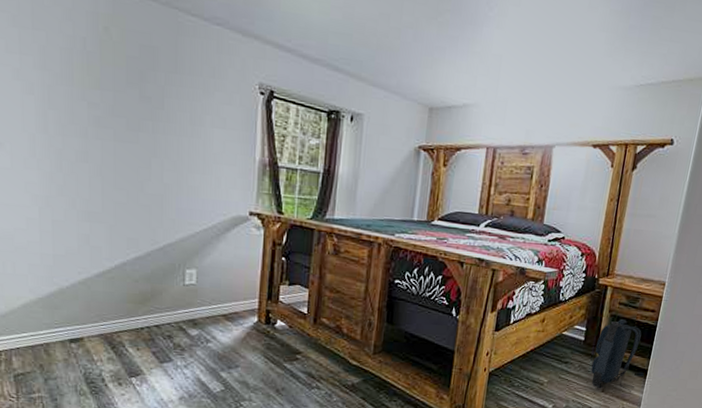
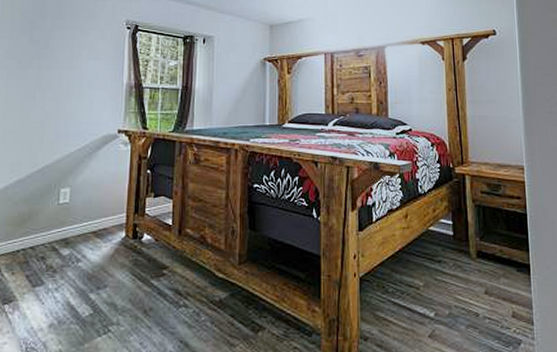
backpack: present [591,318,642,392] -> none [466,208,520,292]

